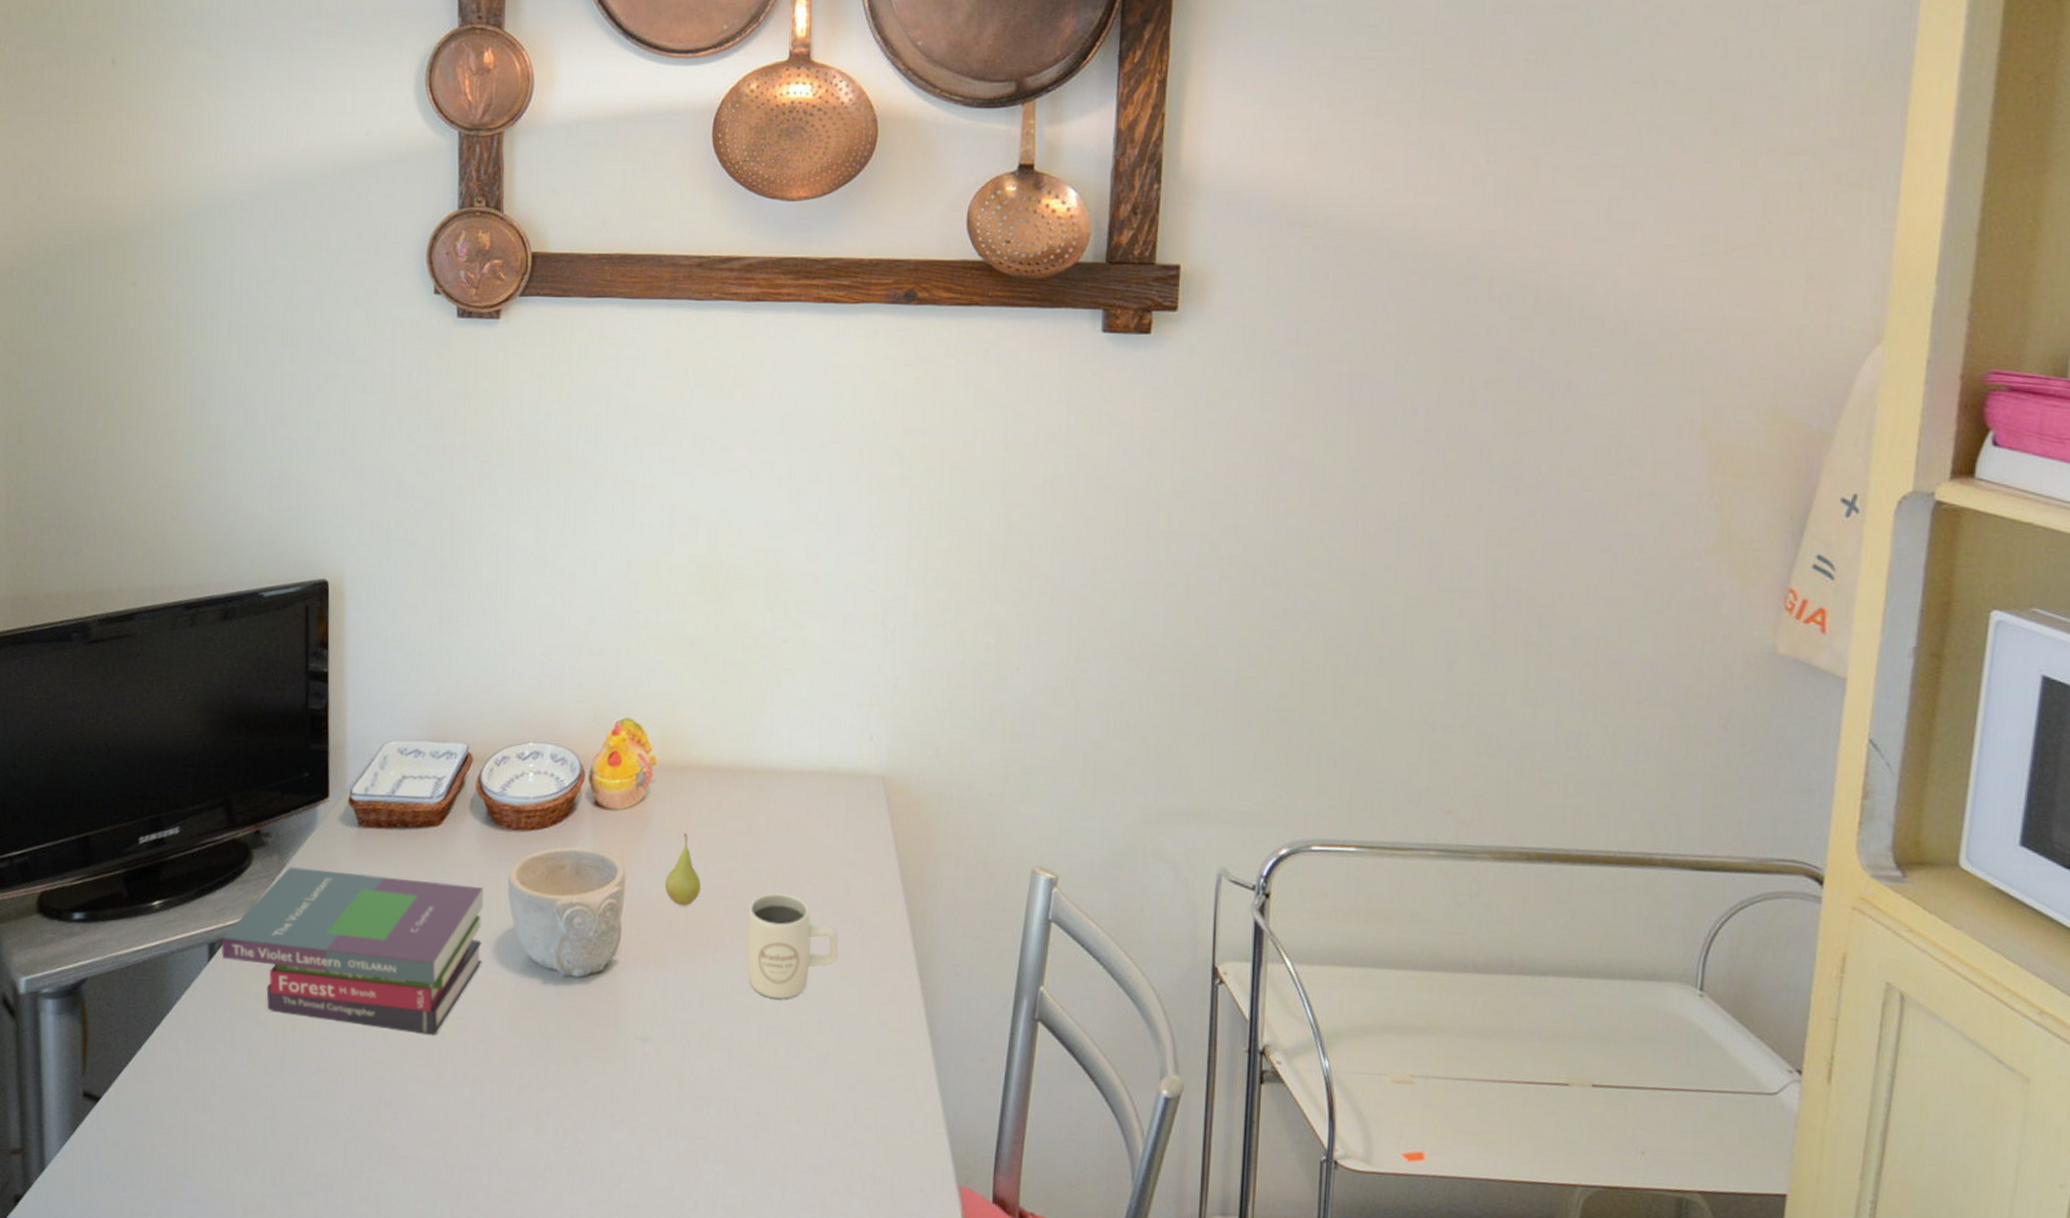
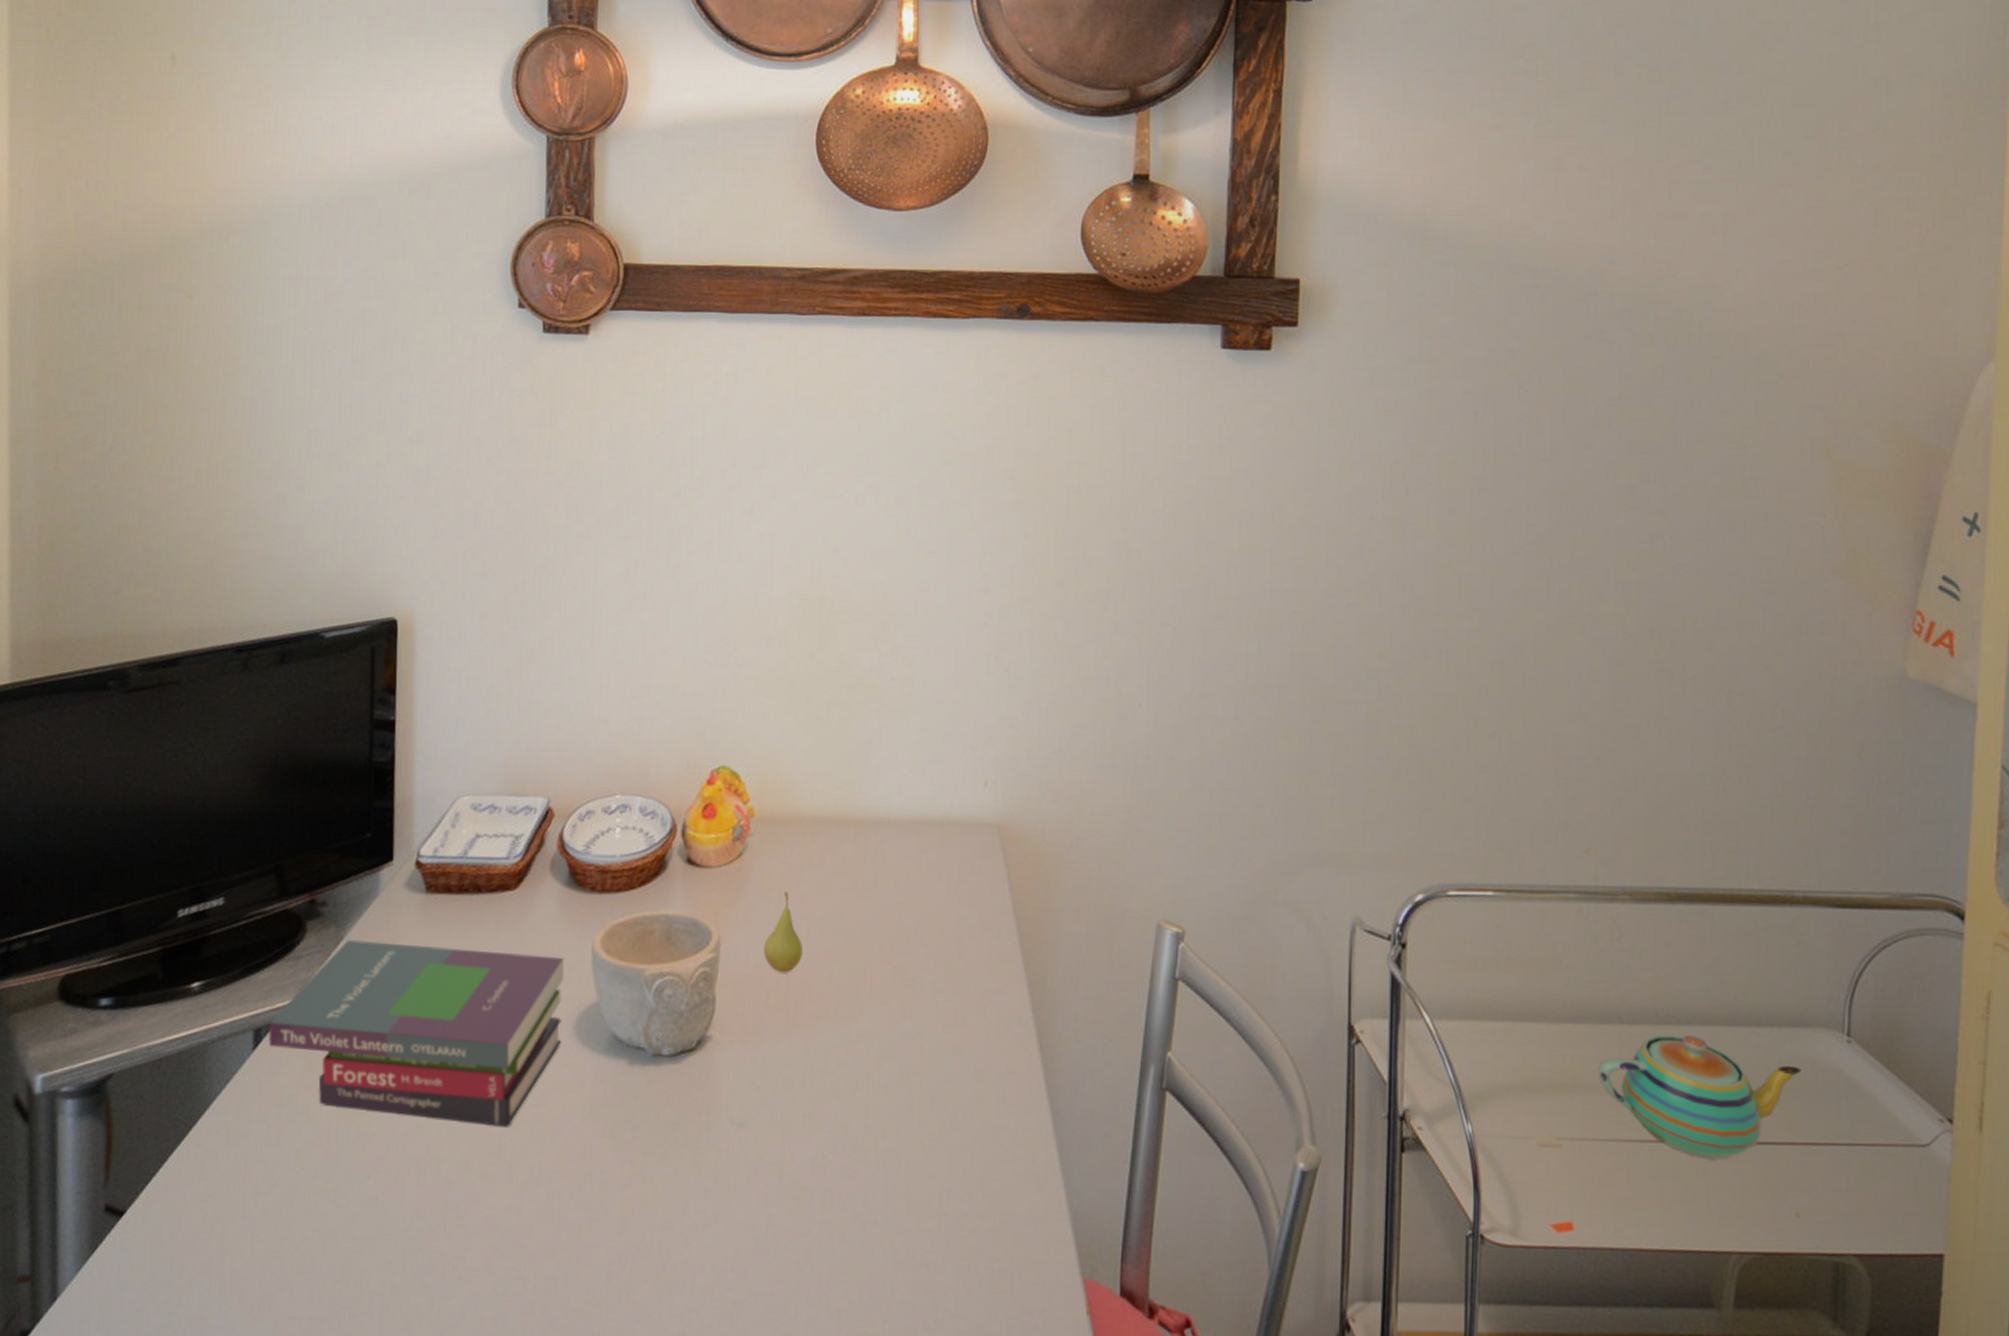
mug: present [746,892,839,999] -> none [851,955,952,1074]
teapot: none [1453,984,1653,1100] -> present [1598,1034,1801,1160]

